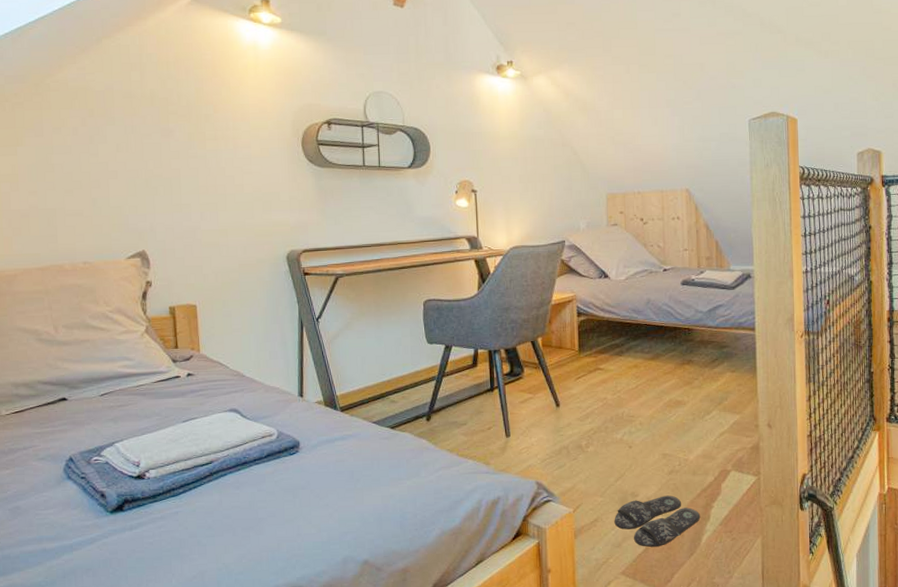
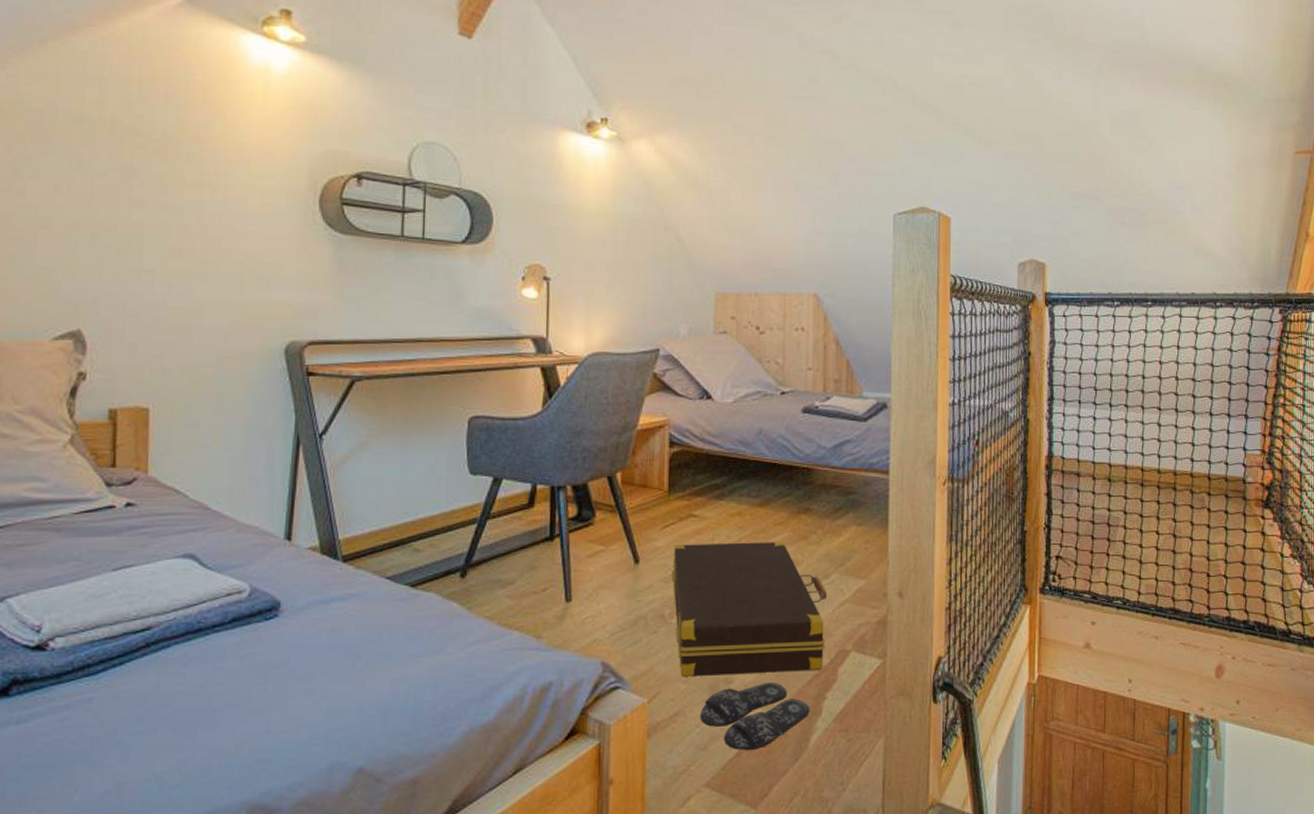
suitcase: none [585,387,710,492] -> present [671,542,828,677]

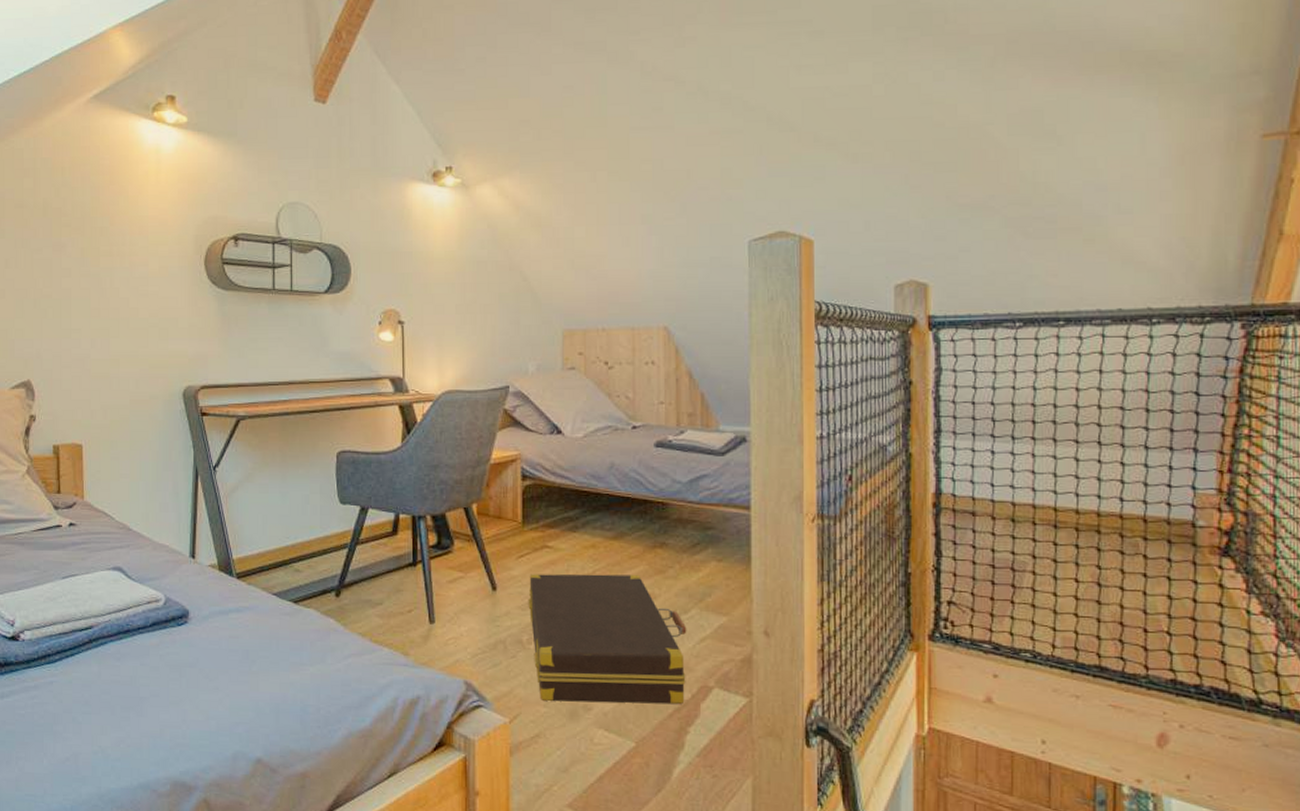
slippers: present [700,682,810,750] -> none [560,712,672,777]

